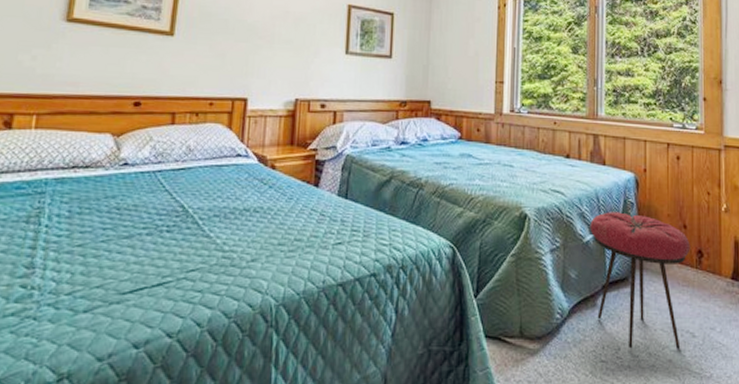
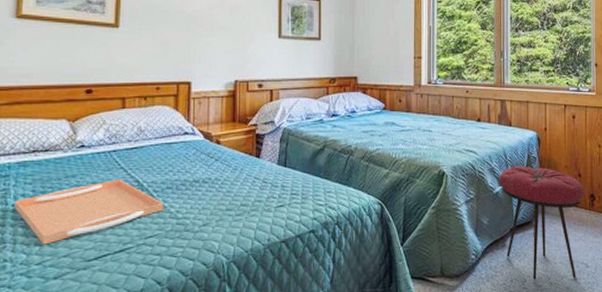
serving tray: none [47,202,210,273] -> present [14,178,164,245]

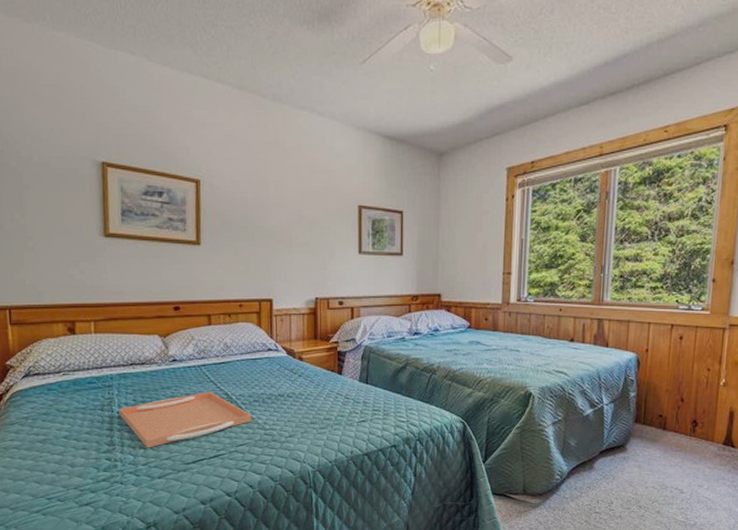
stool: present [499,166,584,280] -> none [590,389,686,503]

